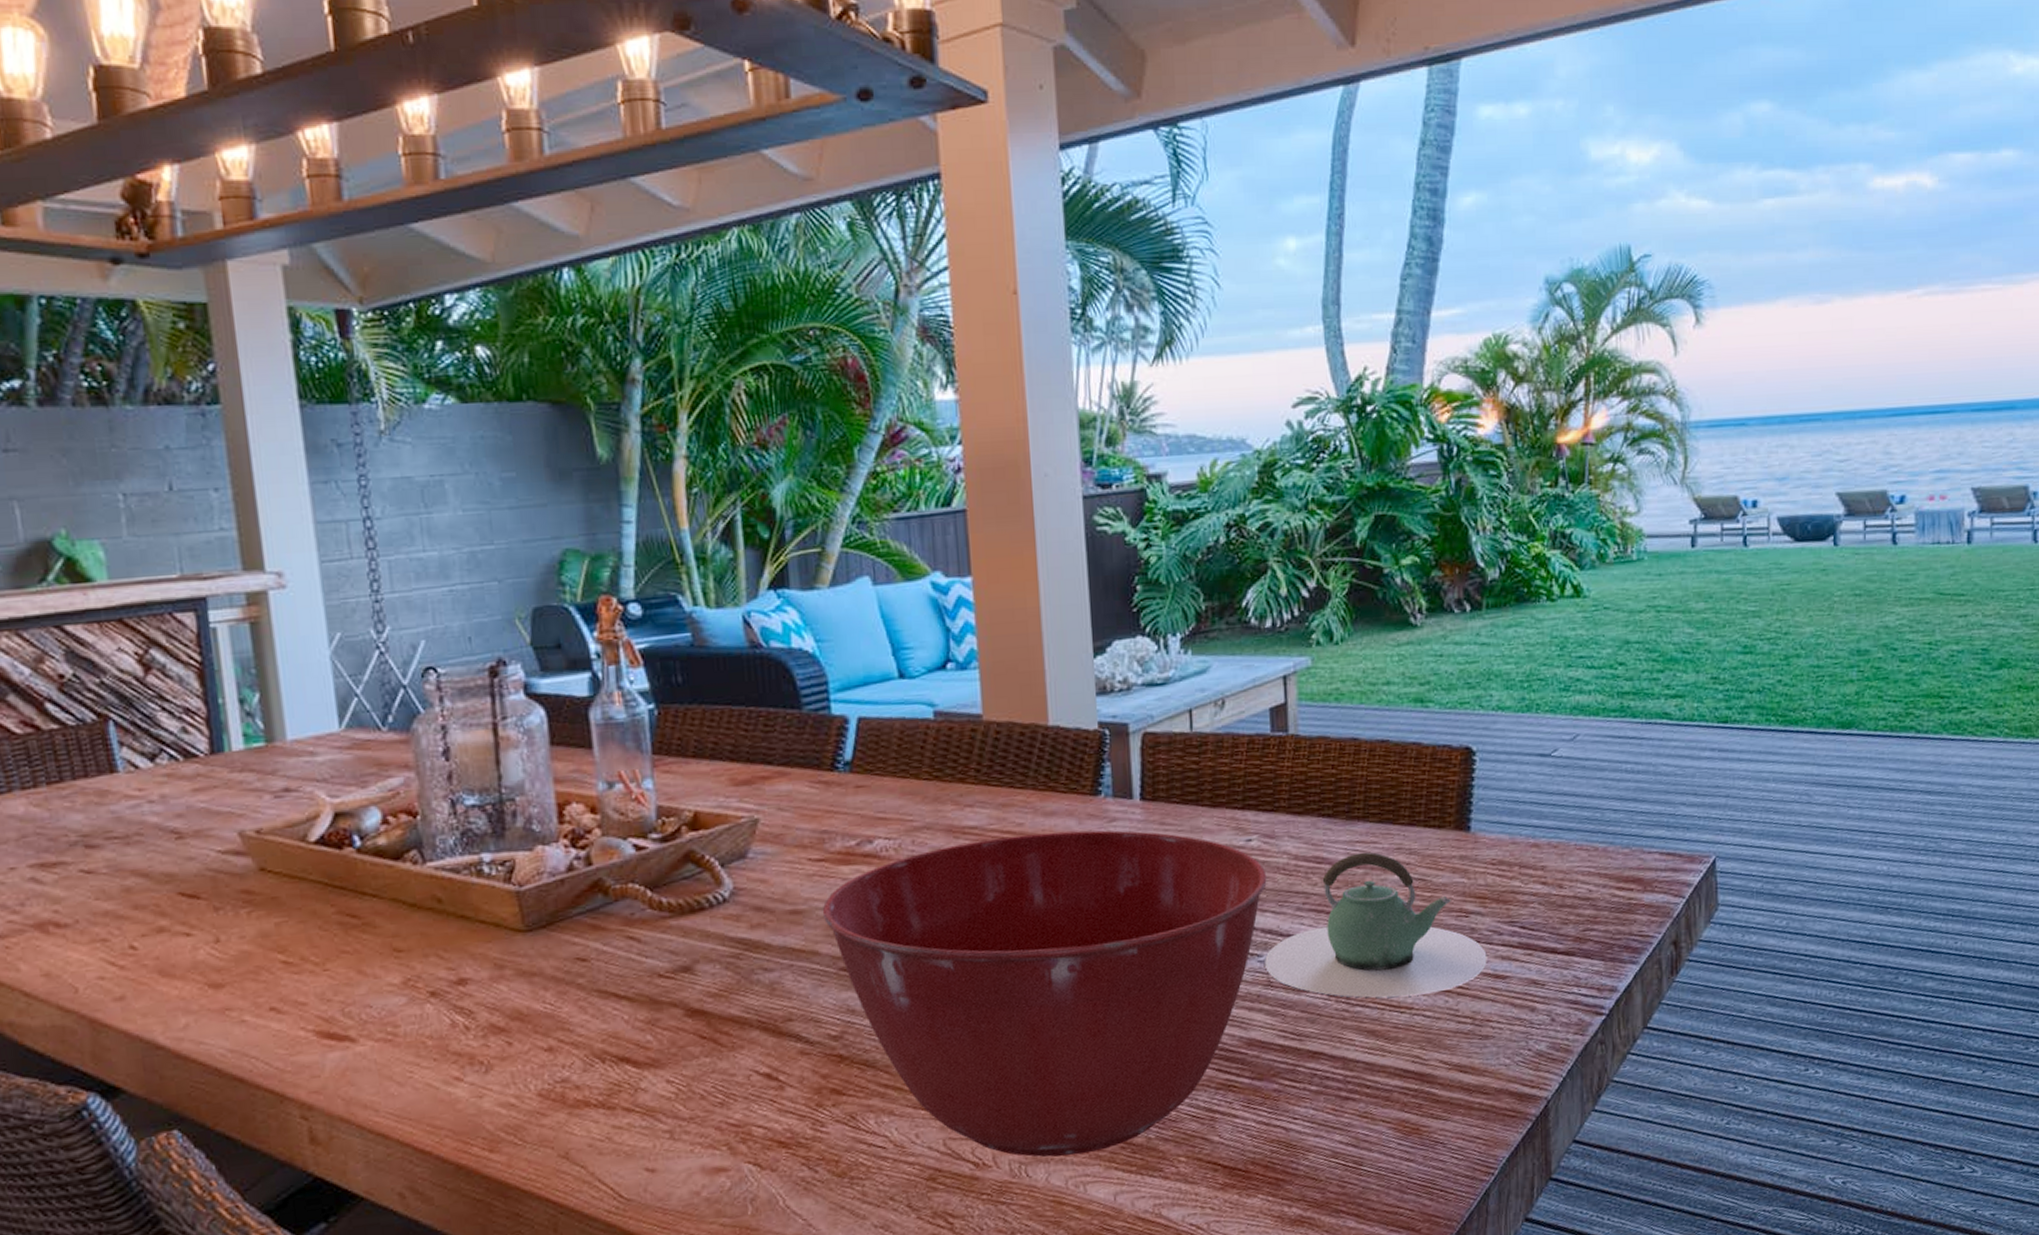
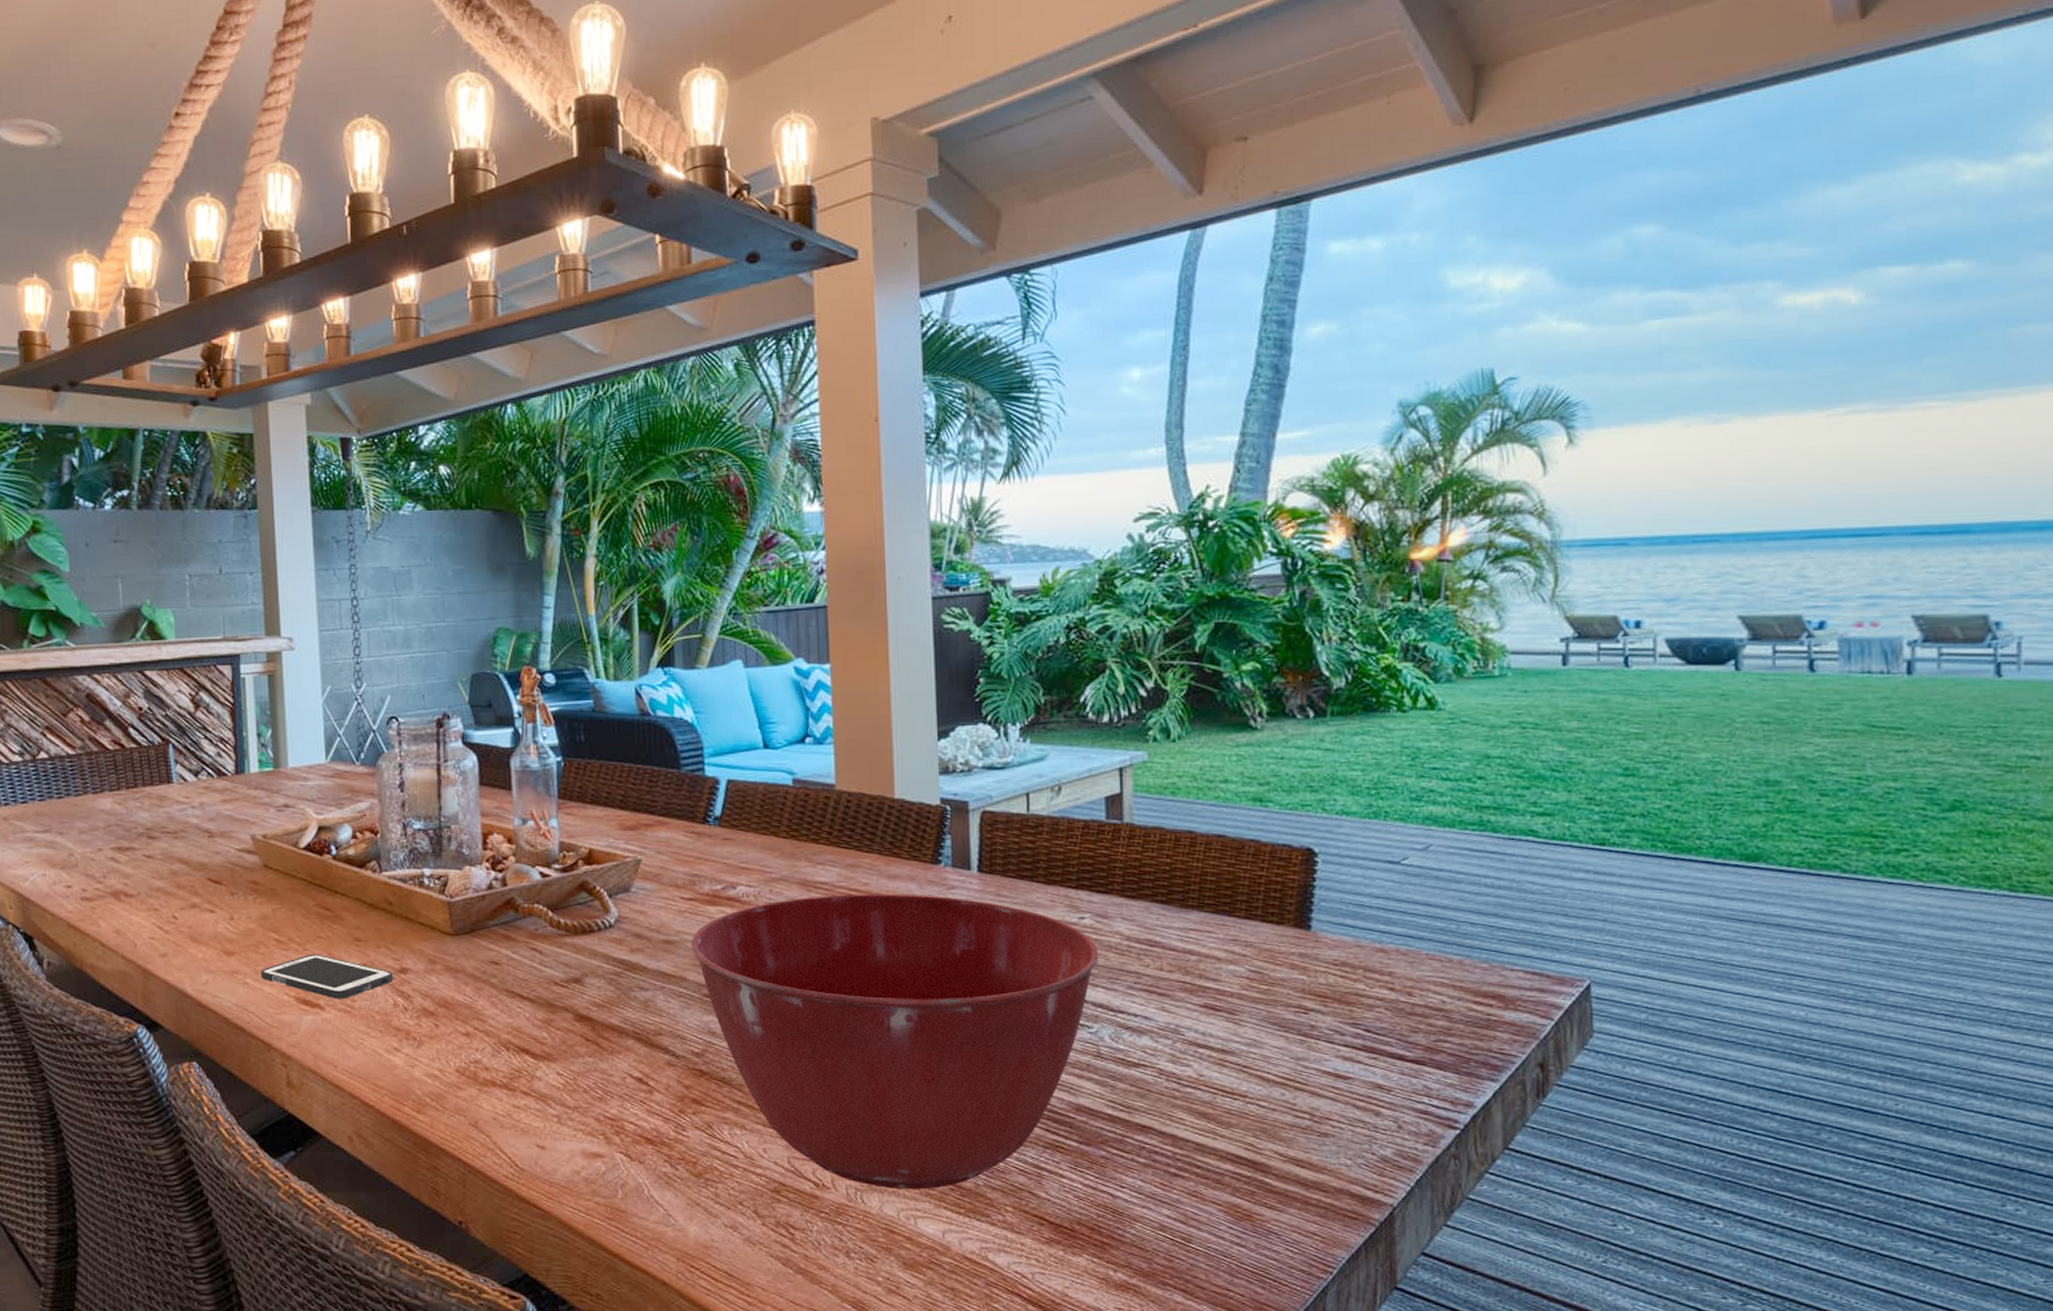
cell phone: none [263,973,449,1028] -> present [260,953,394,999]
teapot: present [1265,851,1487,998] -> none [1095,940,1328,1084]

